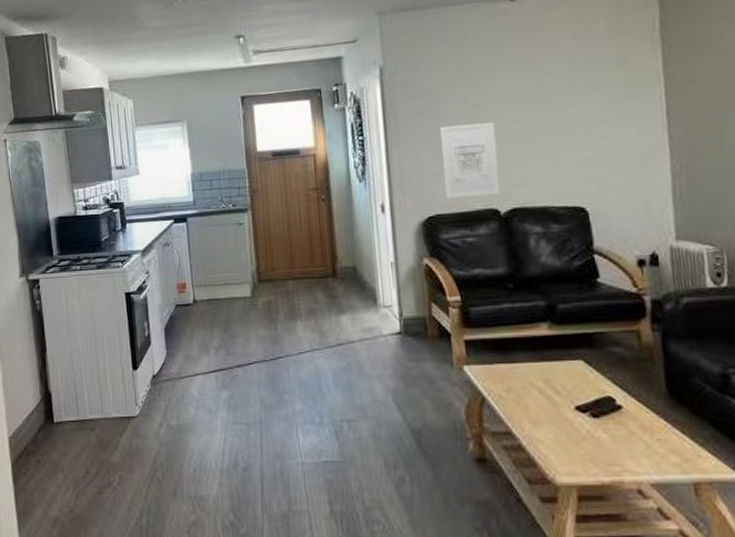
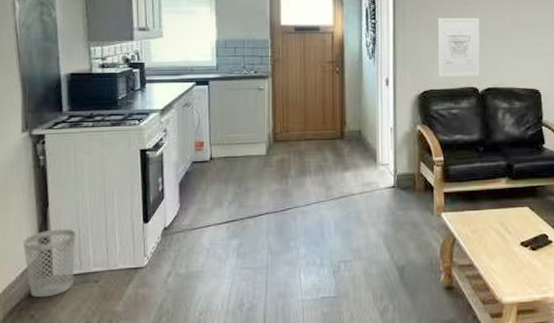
wastebasket: none [26,374,73,443] -> present [22,228,76,298]

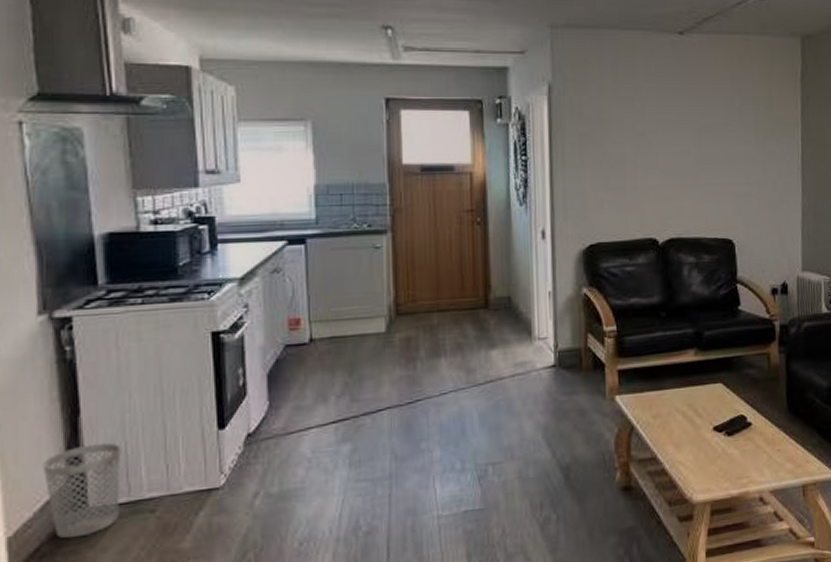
wall art: present [438,17,480,77] -> none [606,151,660,226]

